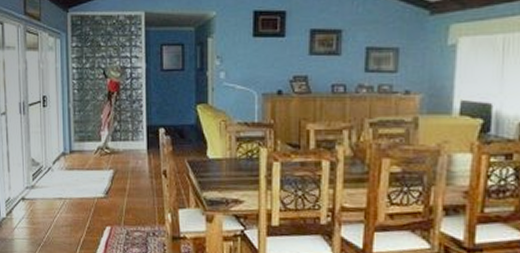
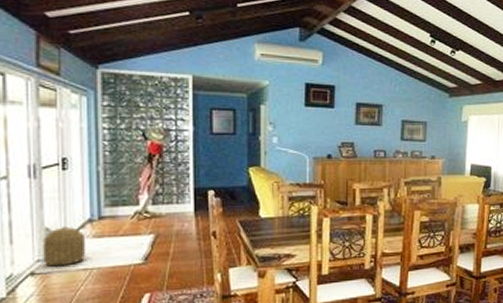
basket: none [30,157,61,194] -> present [43,226,86,267]

